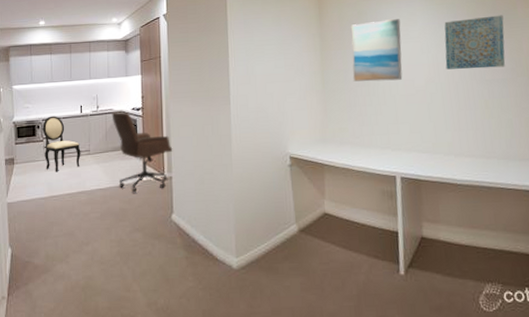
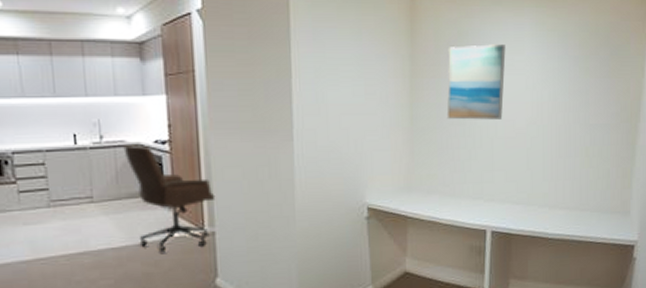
dining chair: present [42,116,81,172] -> none [13,147,80,227]
wall art: present [444,15,505,70] -> none [550,50,615,111]

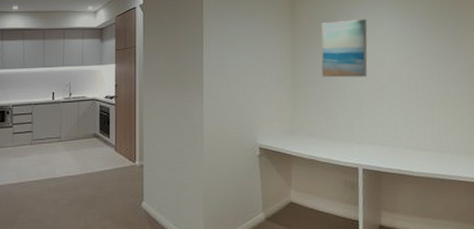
office chair: present [123,145,216,253] -> none [84,99,145,181]

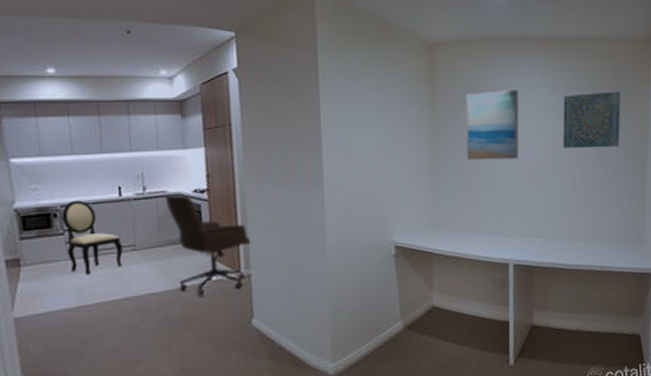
dining chair: none [12,102,52,159] -> present [61,200,123,275]
office chair: none [84,99,145,181] -> present [164,194,251,296]
wall art: none [407,19,461,69] -> present [562,91,621,149]

